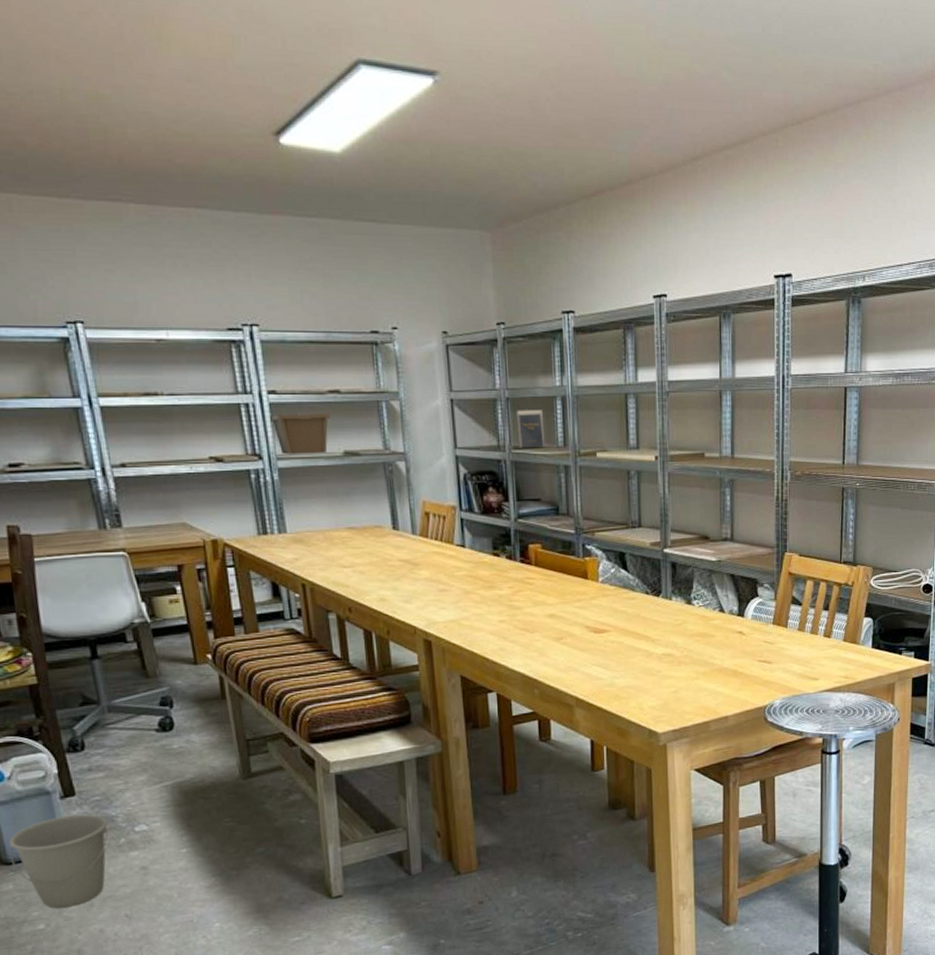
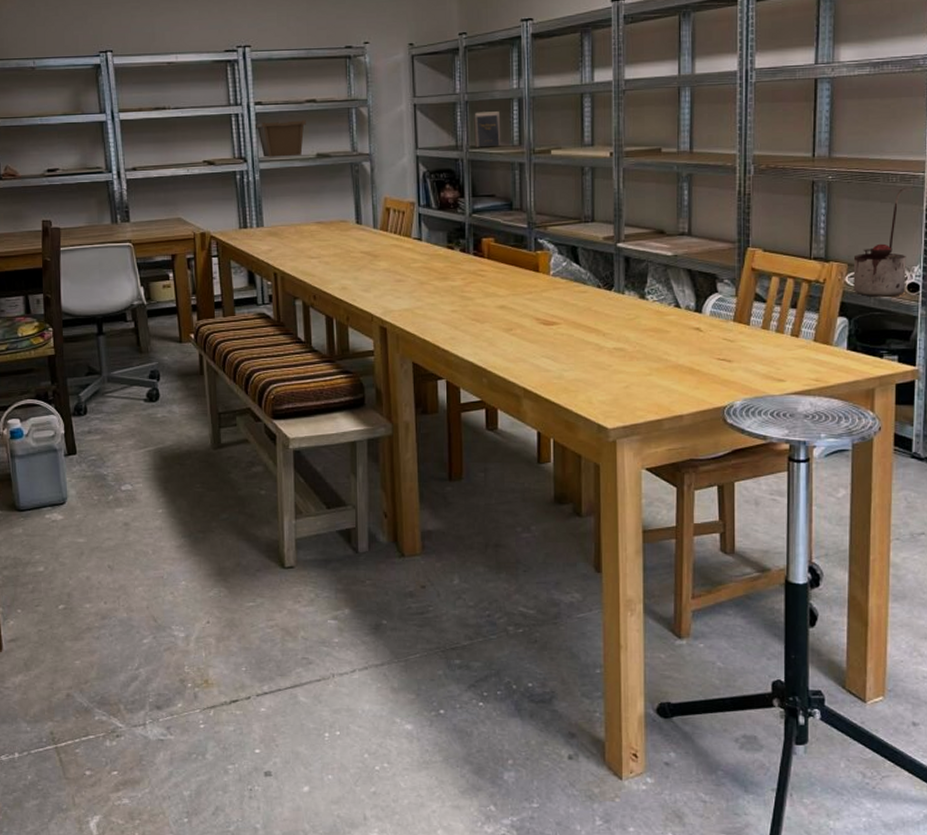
bucket: present [9,814,109,908] -> none [22,471,101,554]
paint can: none [877,495,927,598] -> present [853,188,912,297]

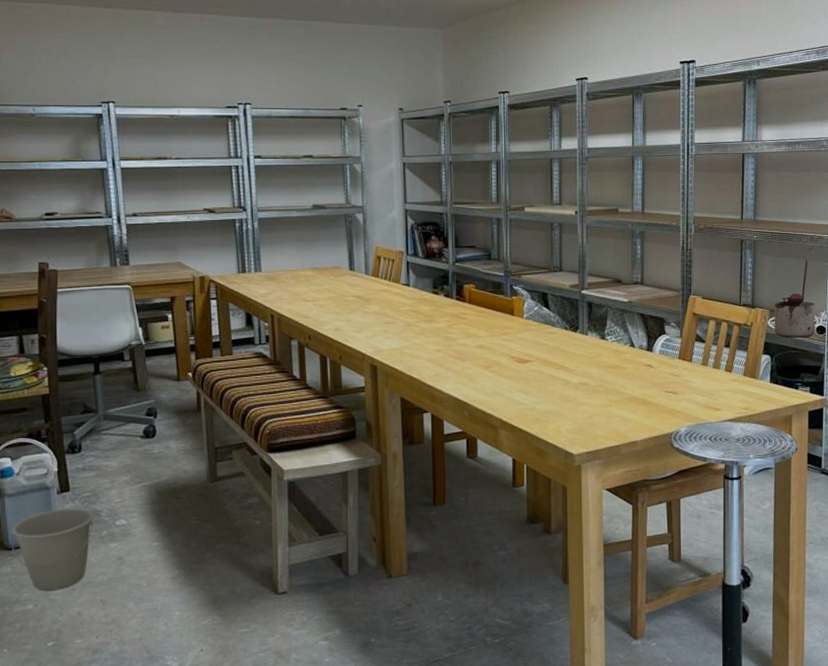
bucket: none [22,471,101,554] -> present [11,508,95,591]
storage bin: present [254,120,306,157] -> none [254,174,303,207]
books: present [474,111,501,148] -> none [457,172,481,204]

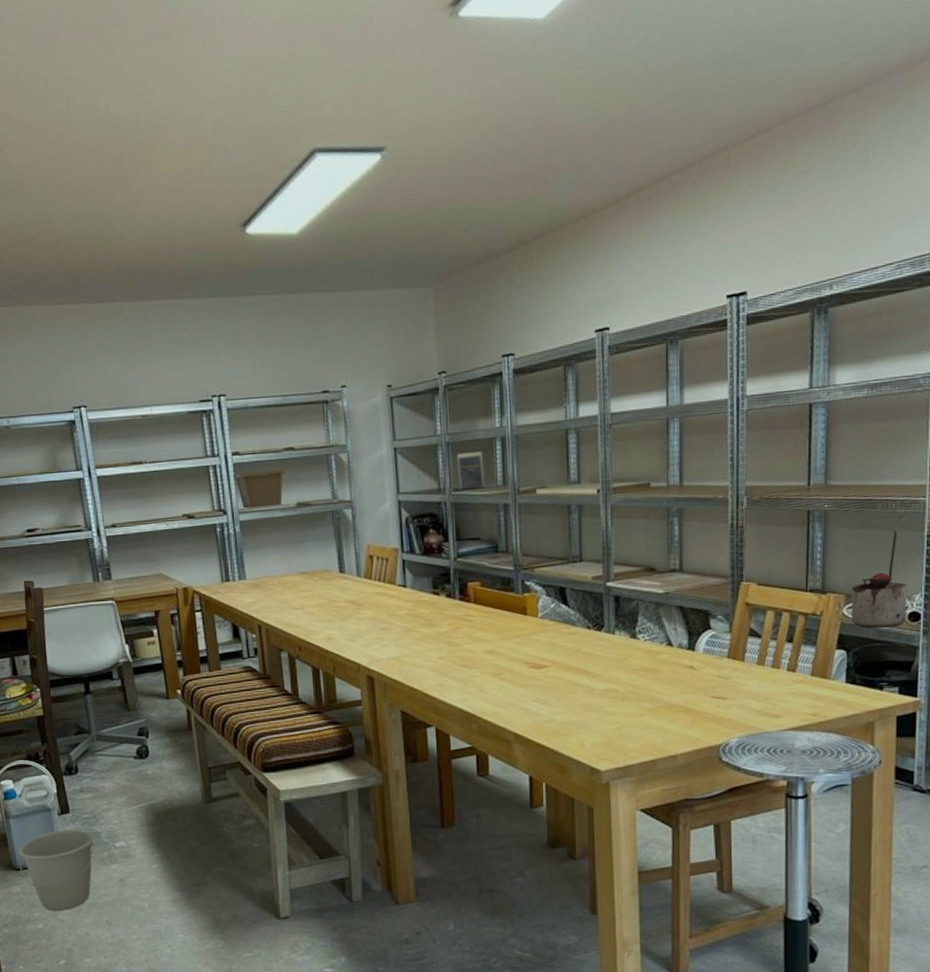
storage bin: none [254,174,303,207] -> present [233,469,285,509]
books: none [457,172,481,204] -> present [456,452,485,490]

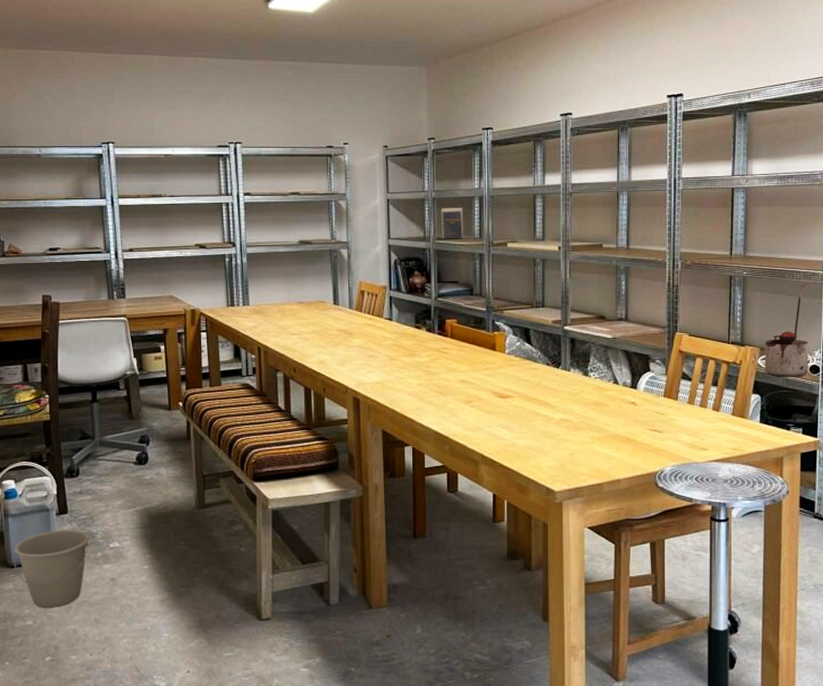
storage bin: present [233,469,285,509] -> none [243,210,290,243]

